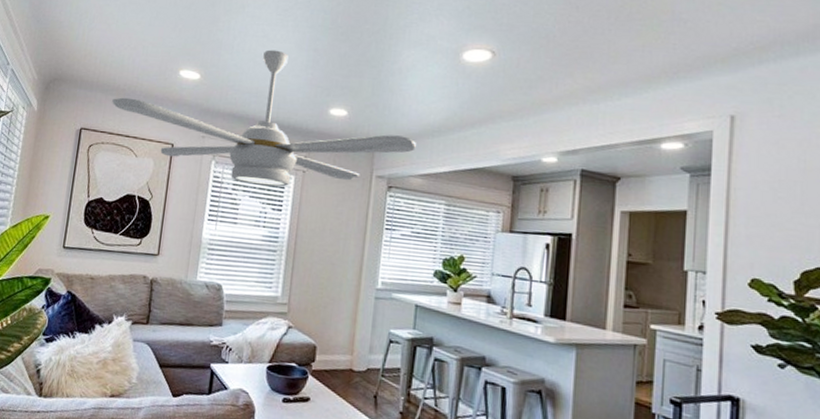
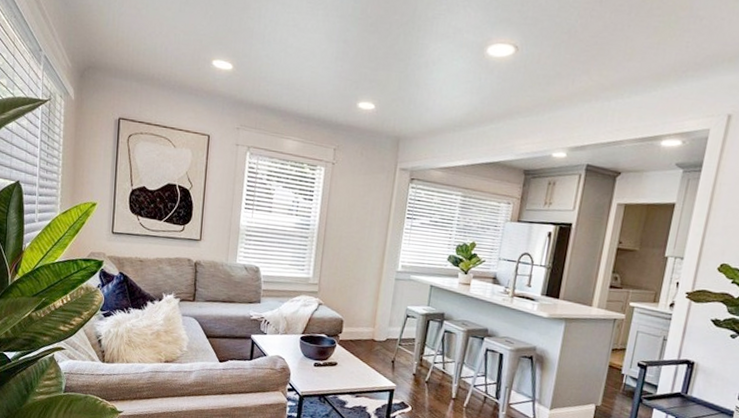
ceiling fan: present [112,49,416,187] -> none [148,40,438,178]

